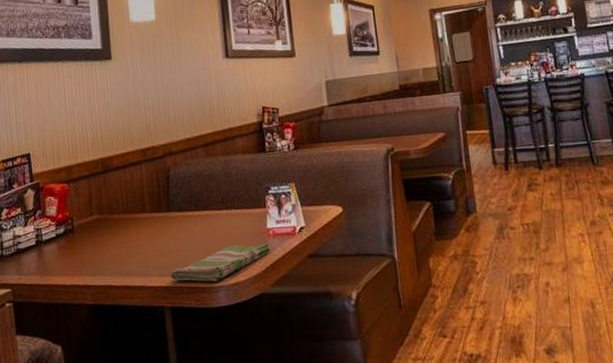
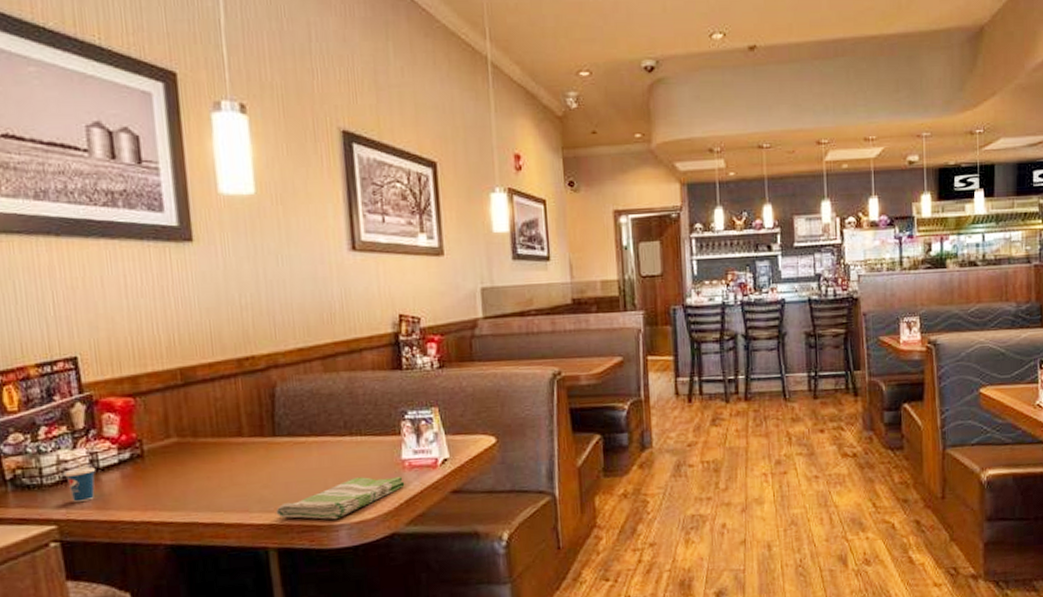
cup: none [18,231,40,270] -> present [65,455,96,503]

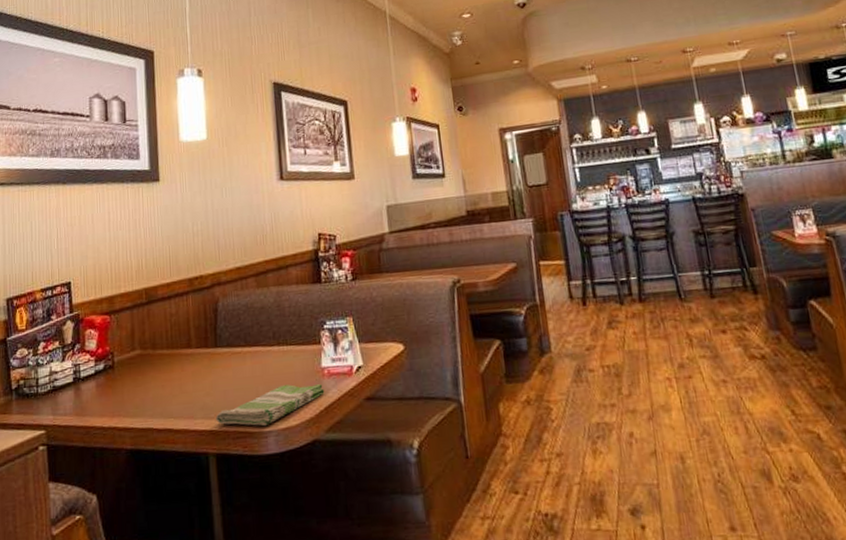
cup: present [65,455,96,503] -> none [55,366,78,410]

